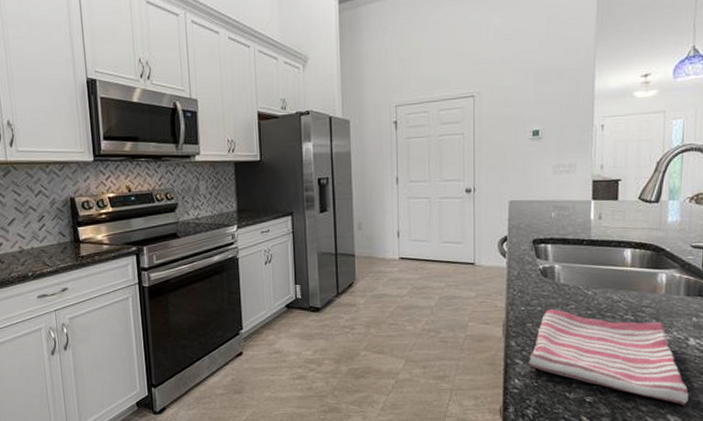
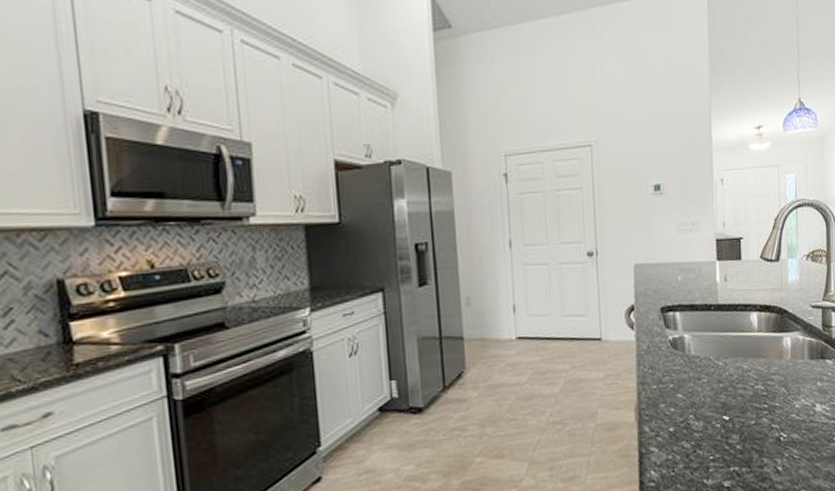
dish towel: present [529,309,689,405] -> none [664,384,820,478]

